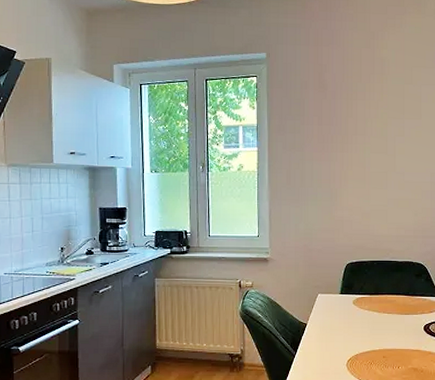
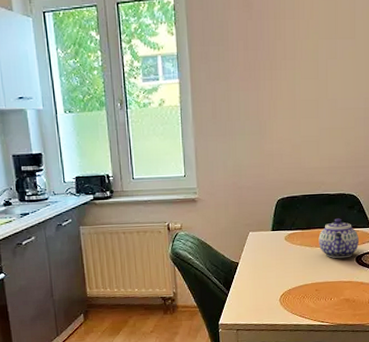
teapot: none [386,286,426,326] -> present [318,218,359,259]

